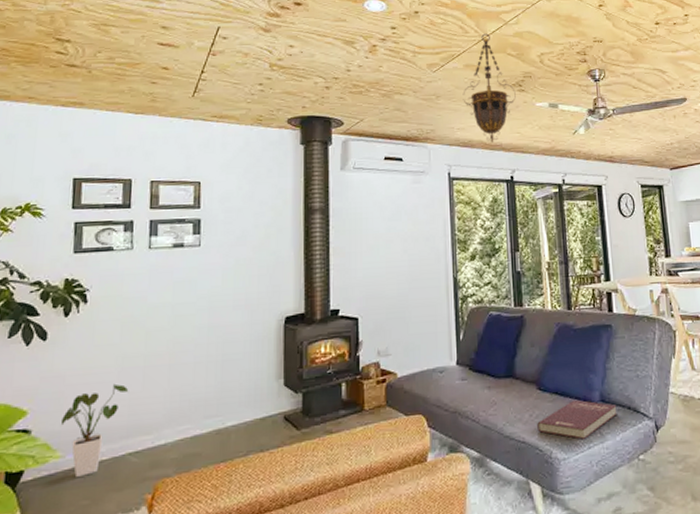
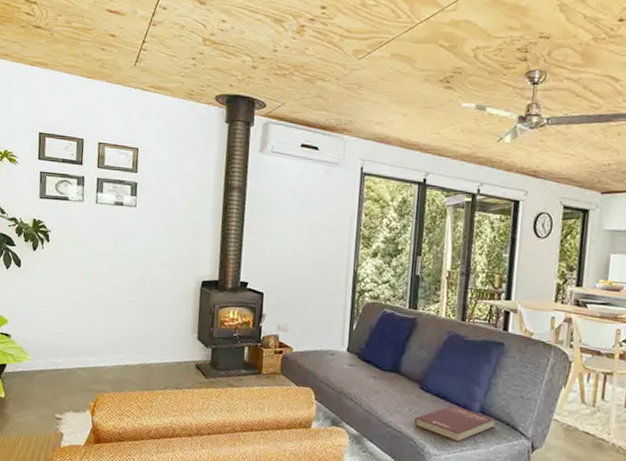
house plant: present [60,383,129,478] -> none [31,311,79,378]
hanging lantern: present [462,33,516,143] -> none [385,19,442,141]

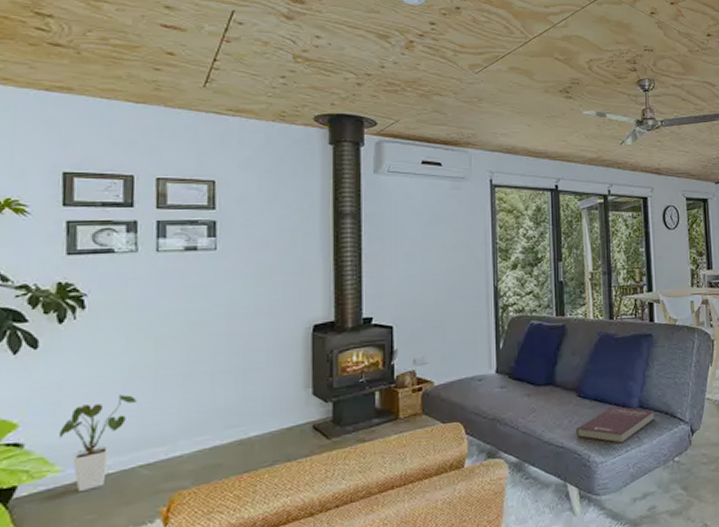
house plant: none [31,311,79,378] -> present [58,394,138,493]

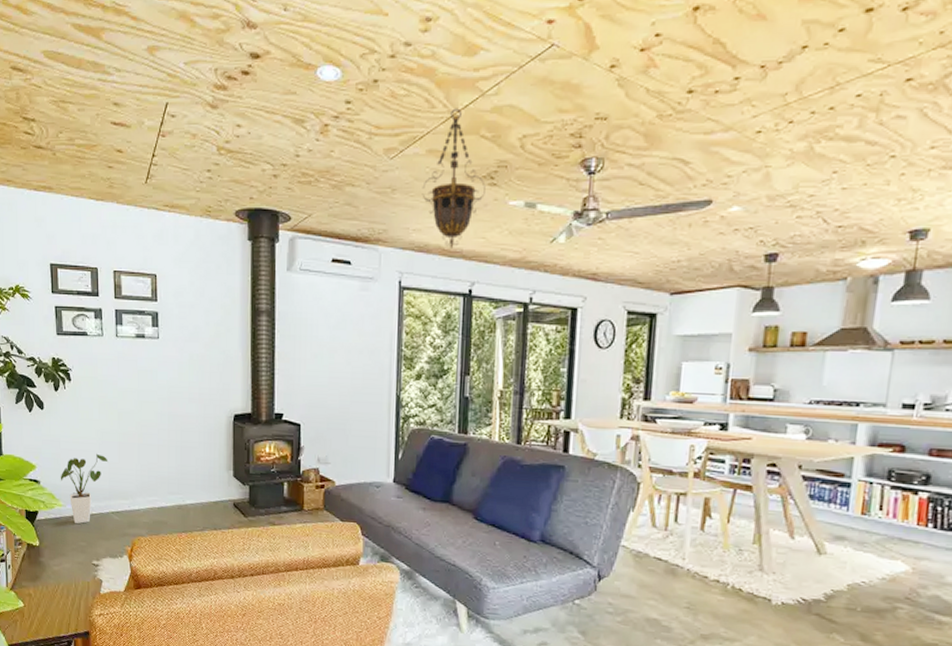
hanging lantern: none [506,35,563,150] -> present [422,108,486,248]
book: present [576,406,655,444] -> none [469,534,558,574]

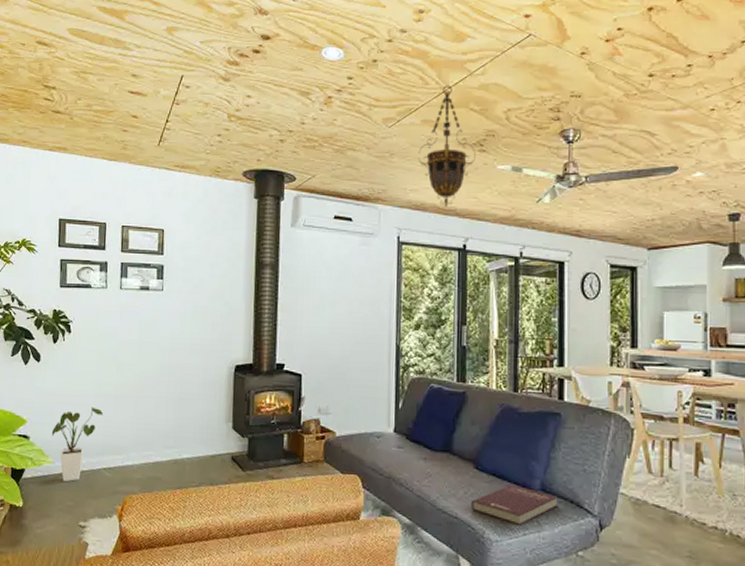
book: none [469,534,558,574] -> present [471,484,558,525]

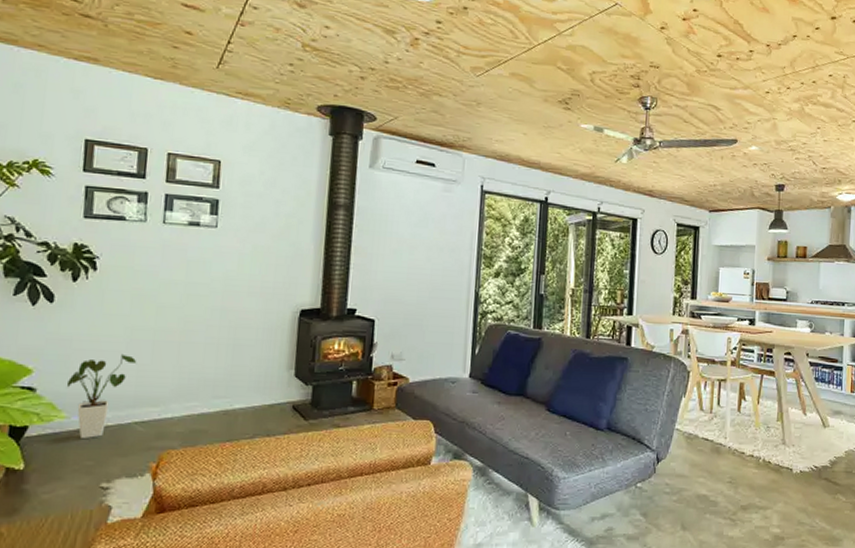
hanging lantern: present [418,85,476,207] -> none [504,41,561,160]
book: present [471,484,558,525] -> none [542,424,622,462]

